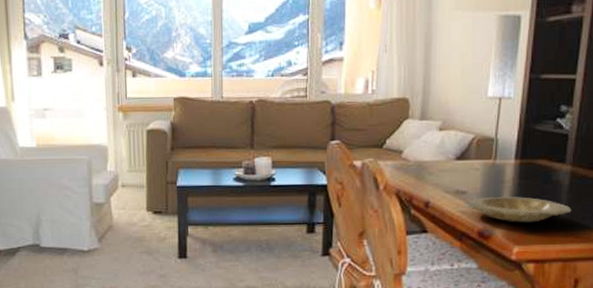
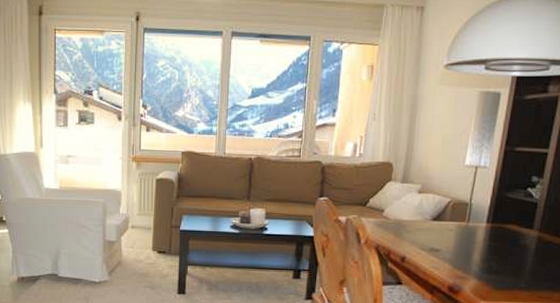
plate: present [464,197,572,223] -> none [437,256,537,281]

